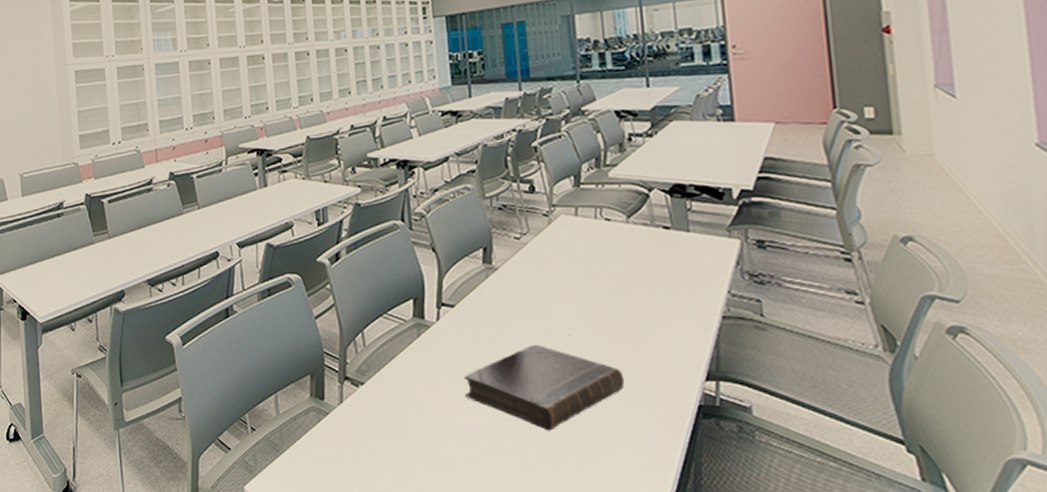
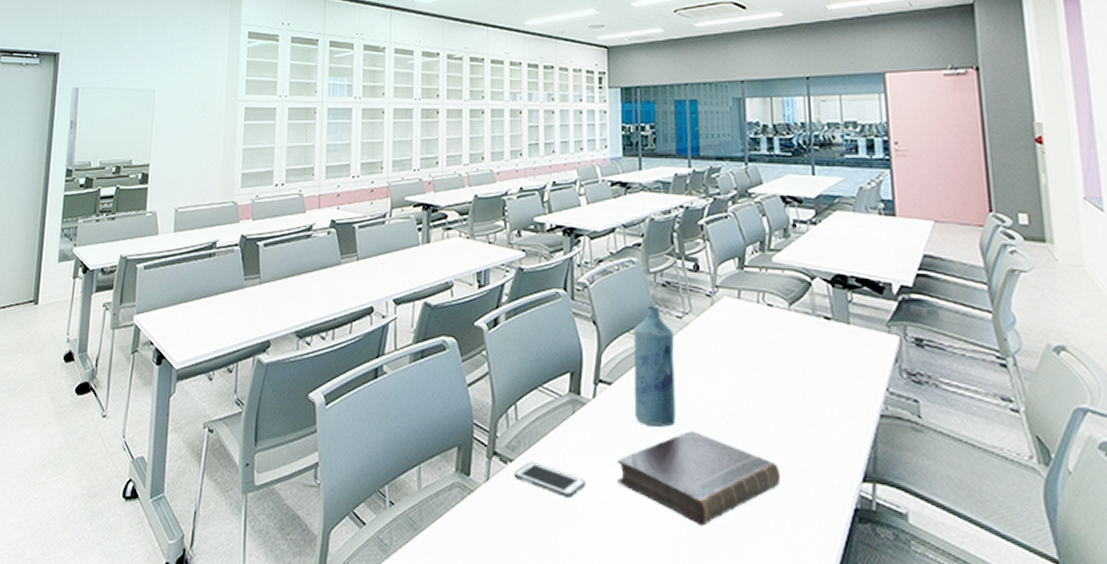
cell phone: none [365,384,436,415] -> present [513,462,586,499]
bottle: none [473,229,519,343] -> present [633,305,676,427]

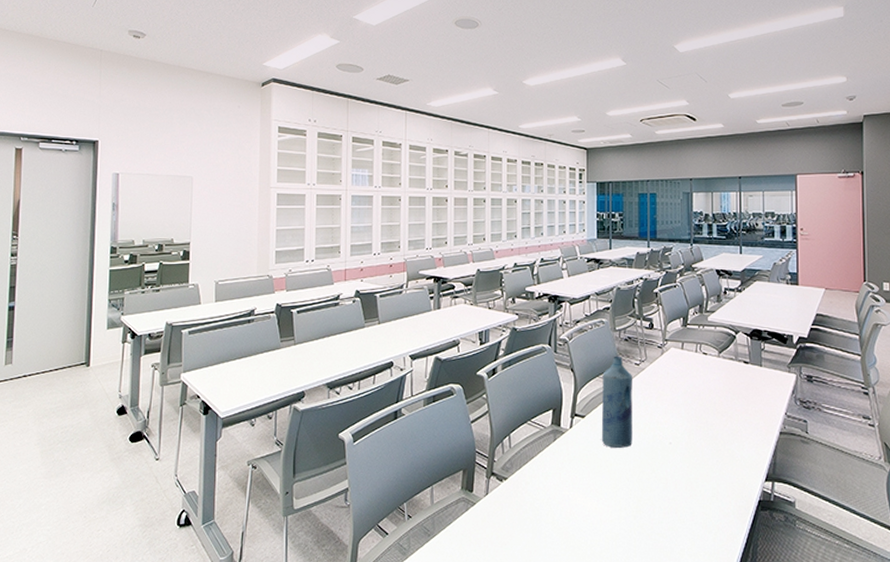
cell phone: present [513,462,586,499] -> none [507,479,564,505]
book: present [617,430,781,526] -> none [588,449,708,520]

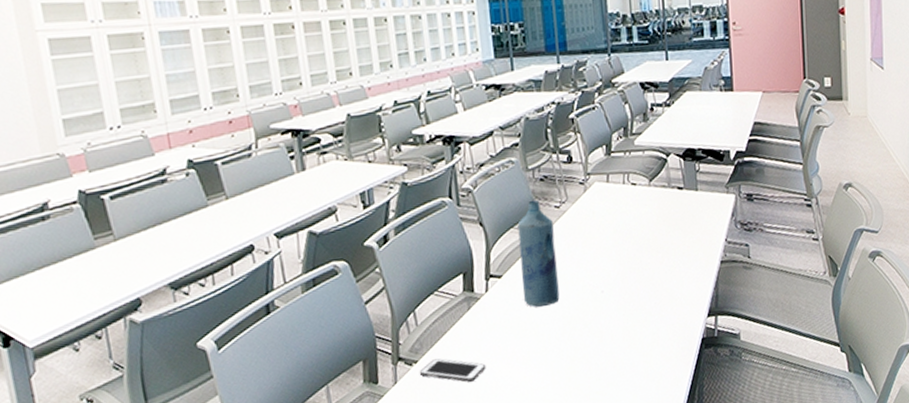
cell phone: none [507,479,564,505] -> present [419,358,486,383]

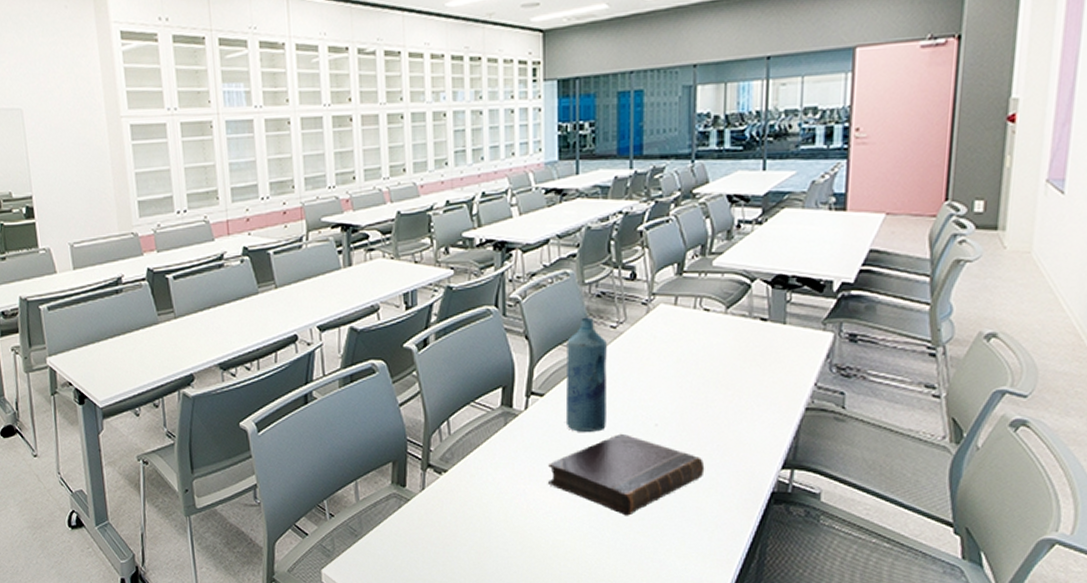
cell phone: present [419,358,486,383] -> none [447,471,518,501]
book: none [512,303,647,379] -> present [548,433,705,516]

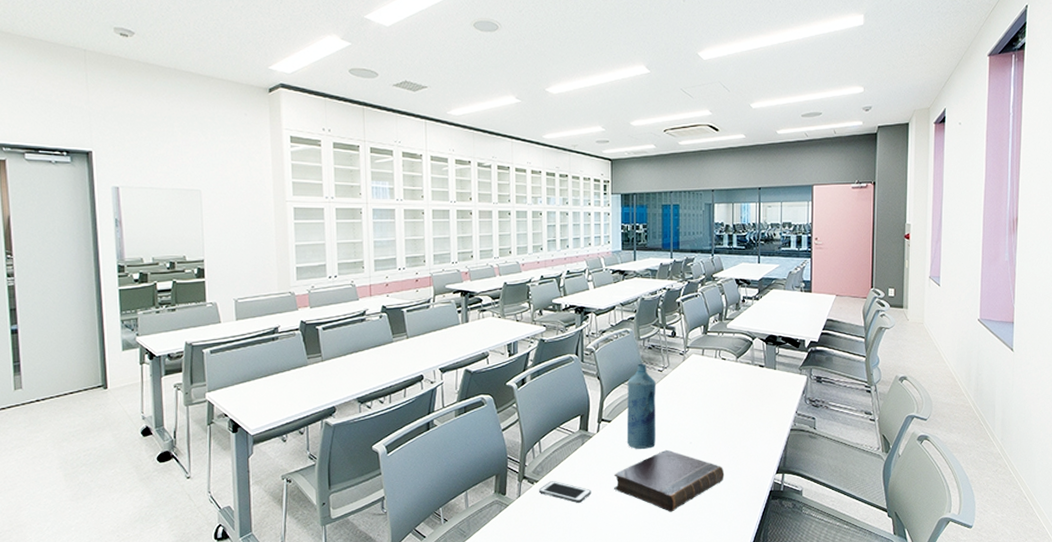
cell phone: none [447,471,518,501] -> present [538,481,592,504]

